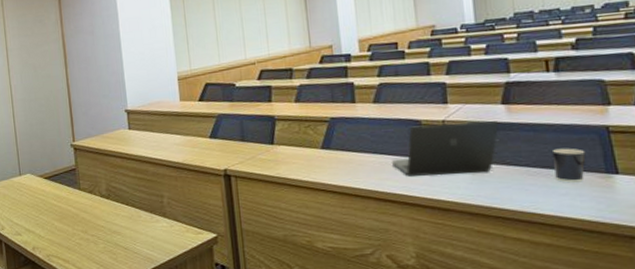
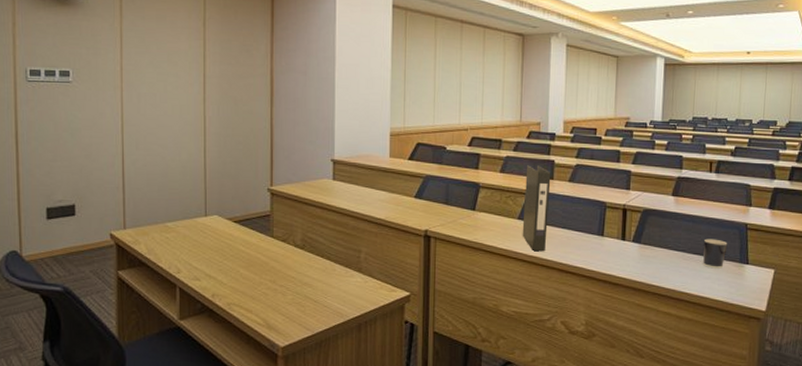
binder: none [323,90,357,182] -> present [522,165,551,252]
laptop: present [391,121,499,176] -> none [576,207,668,255]

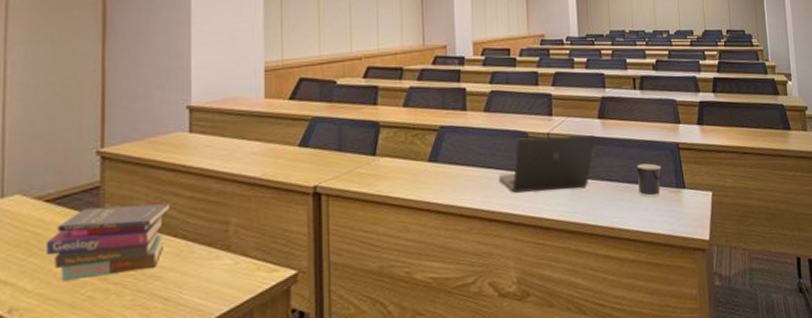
books: none [234,229,319,279] -> present [45,204,171,280]
binder: present [522,165,551,252] -> none [433,95,464,199]
laptop: none [576,207,668,255] -> present [498,135,595,193]

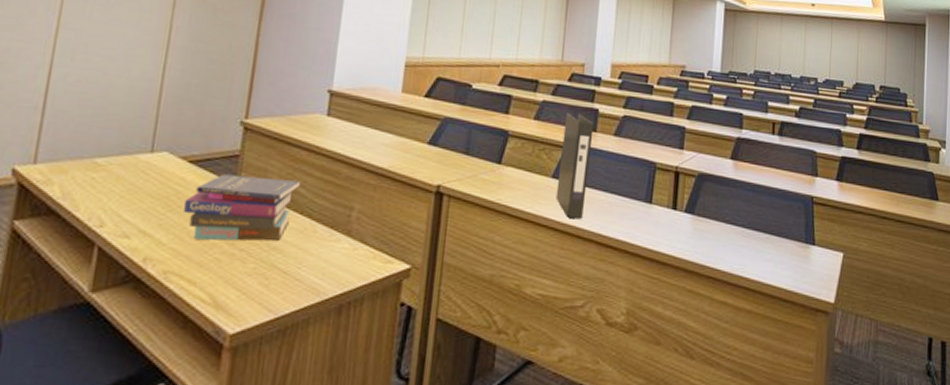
binder: none [433,95,464,199] -> present [555,113,594,220]
laptop: present [498,135,595,193] -> none [620,167,726,229]
mug: present [636,163,662,198] -> none [764,212,792,249]

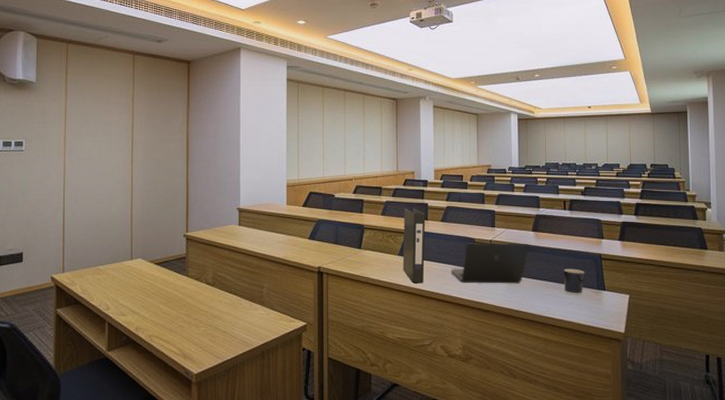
books: present [183,174,301,241] -> none [155,270,227,314]
laptop: none [620,167,726,229] -> present [450,243,530,284]
mug: none [764,212,792,249] -> present [563,268,585,295]

